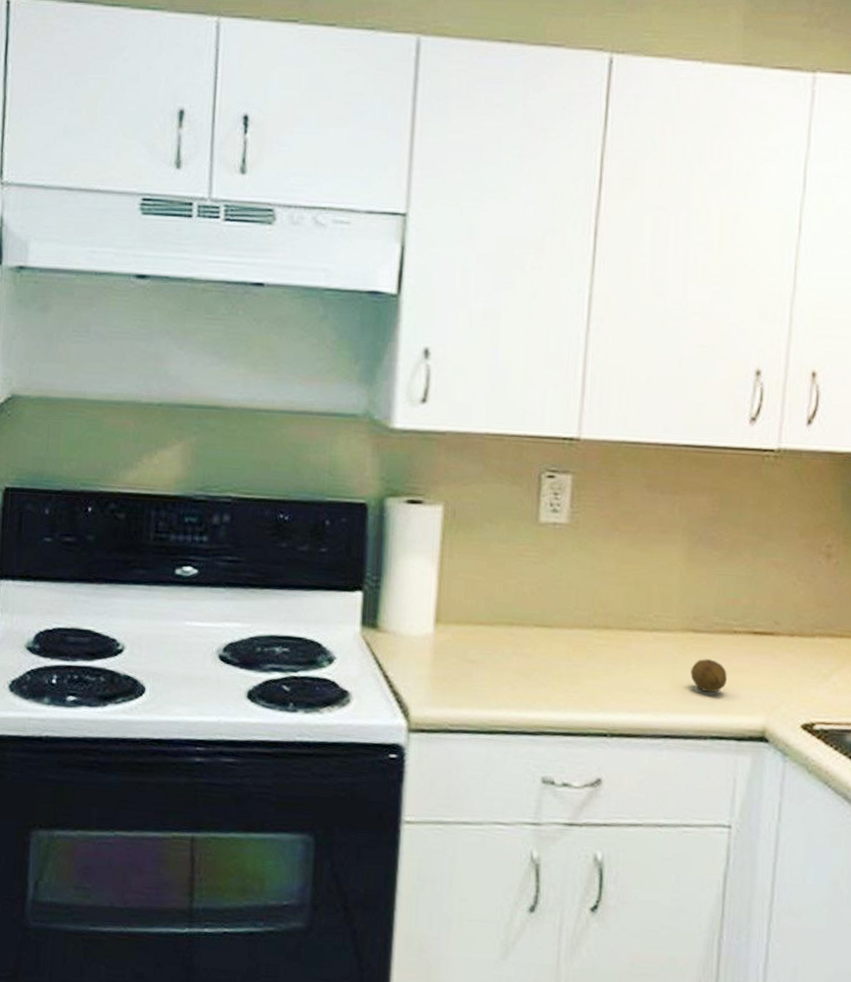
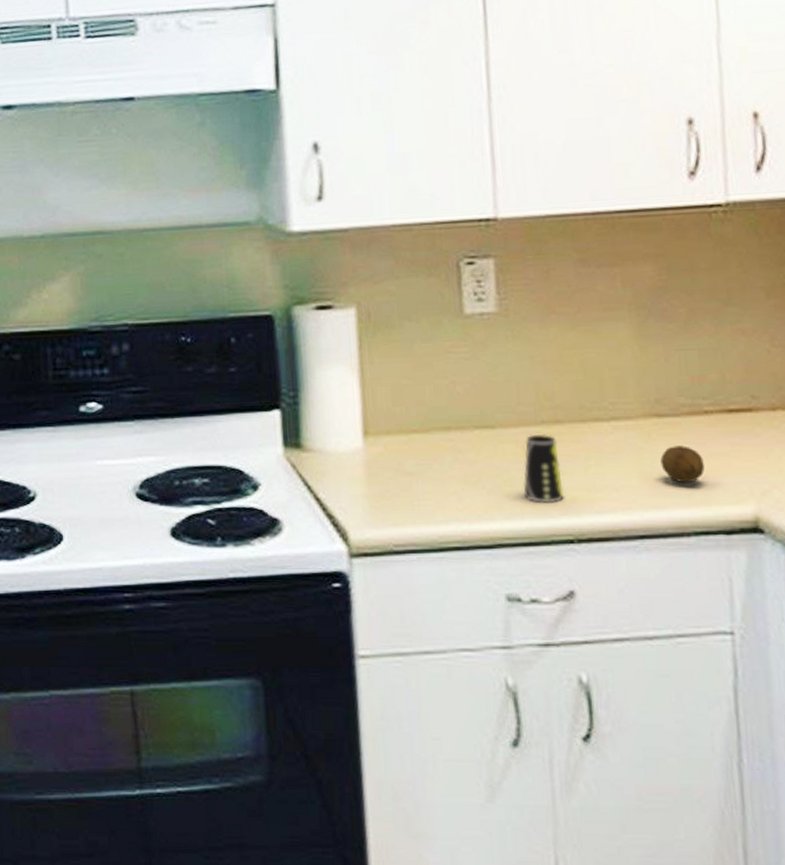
cup: none [569,637,605,700] -> present [523,434,565,504]

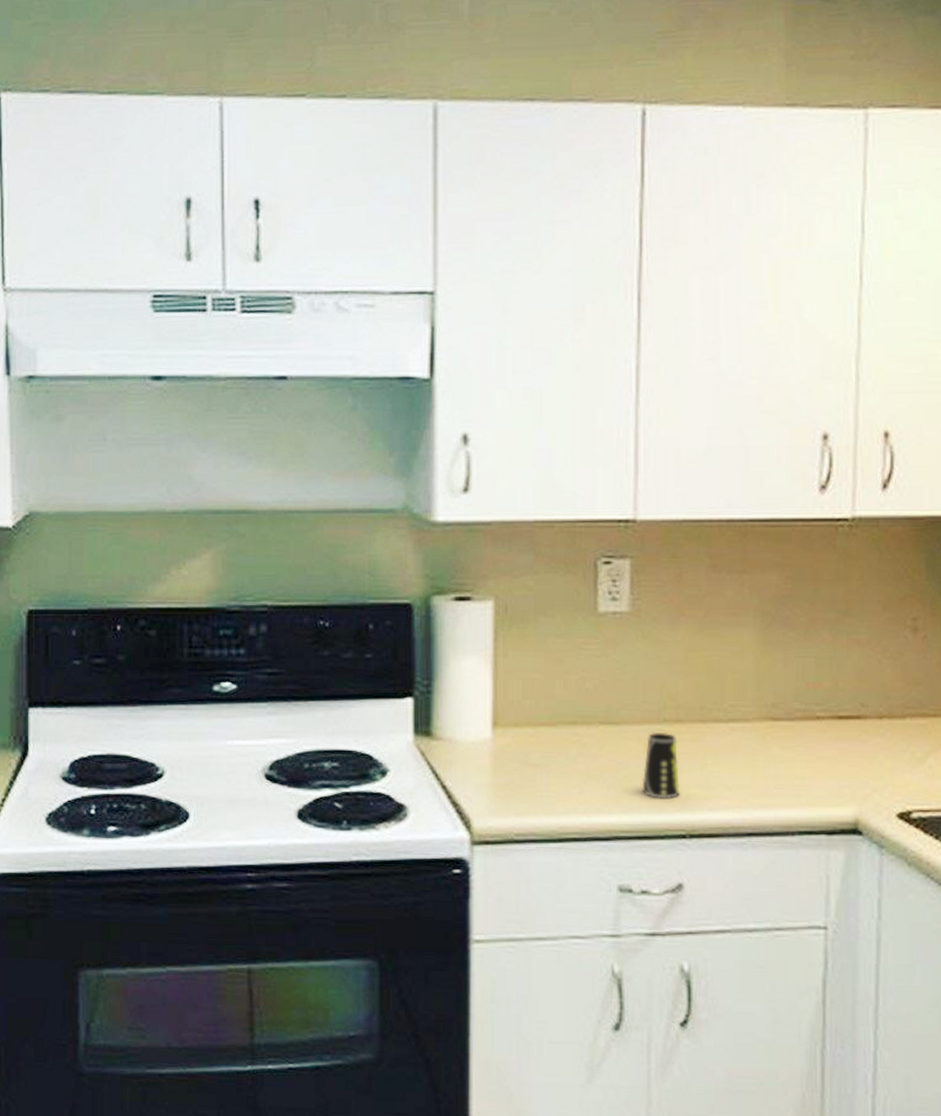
fruit: present [660,445,705,483] -> none [772,749,812,785]

